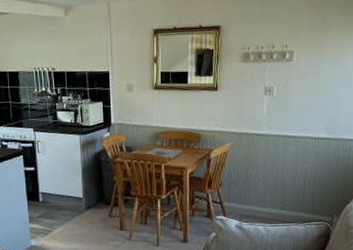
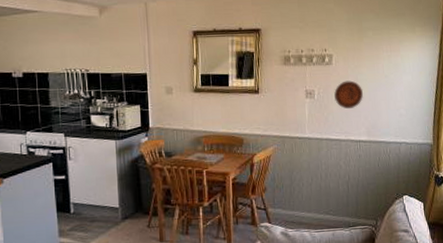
decorative plate: none [294,77,325,107] -> present [334,80,364,110]

